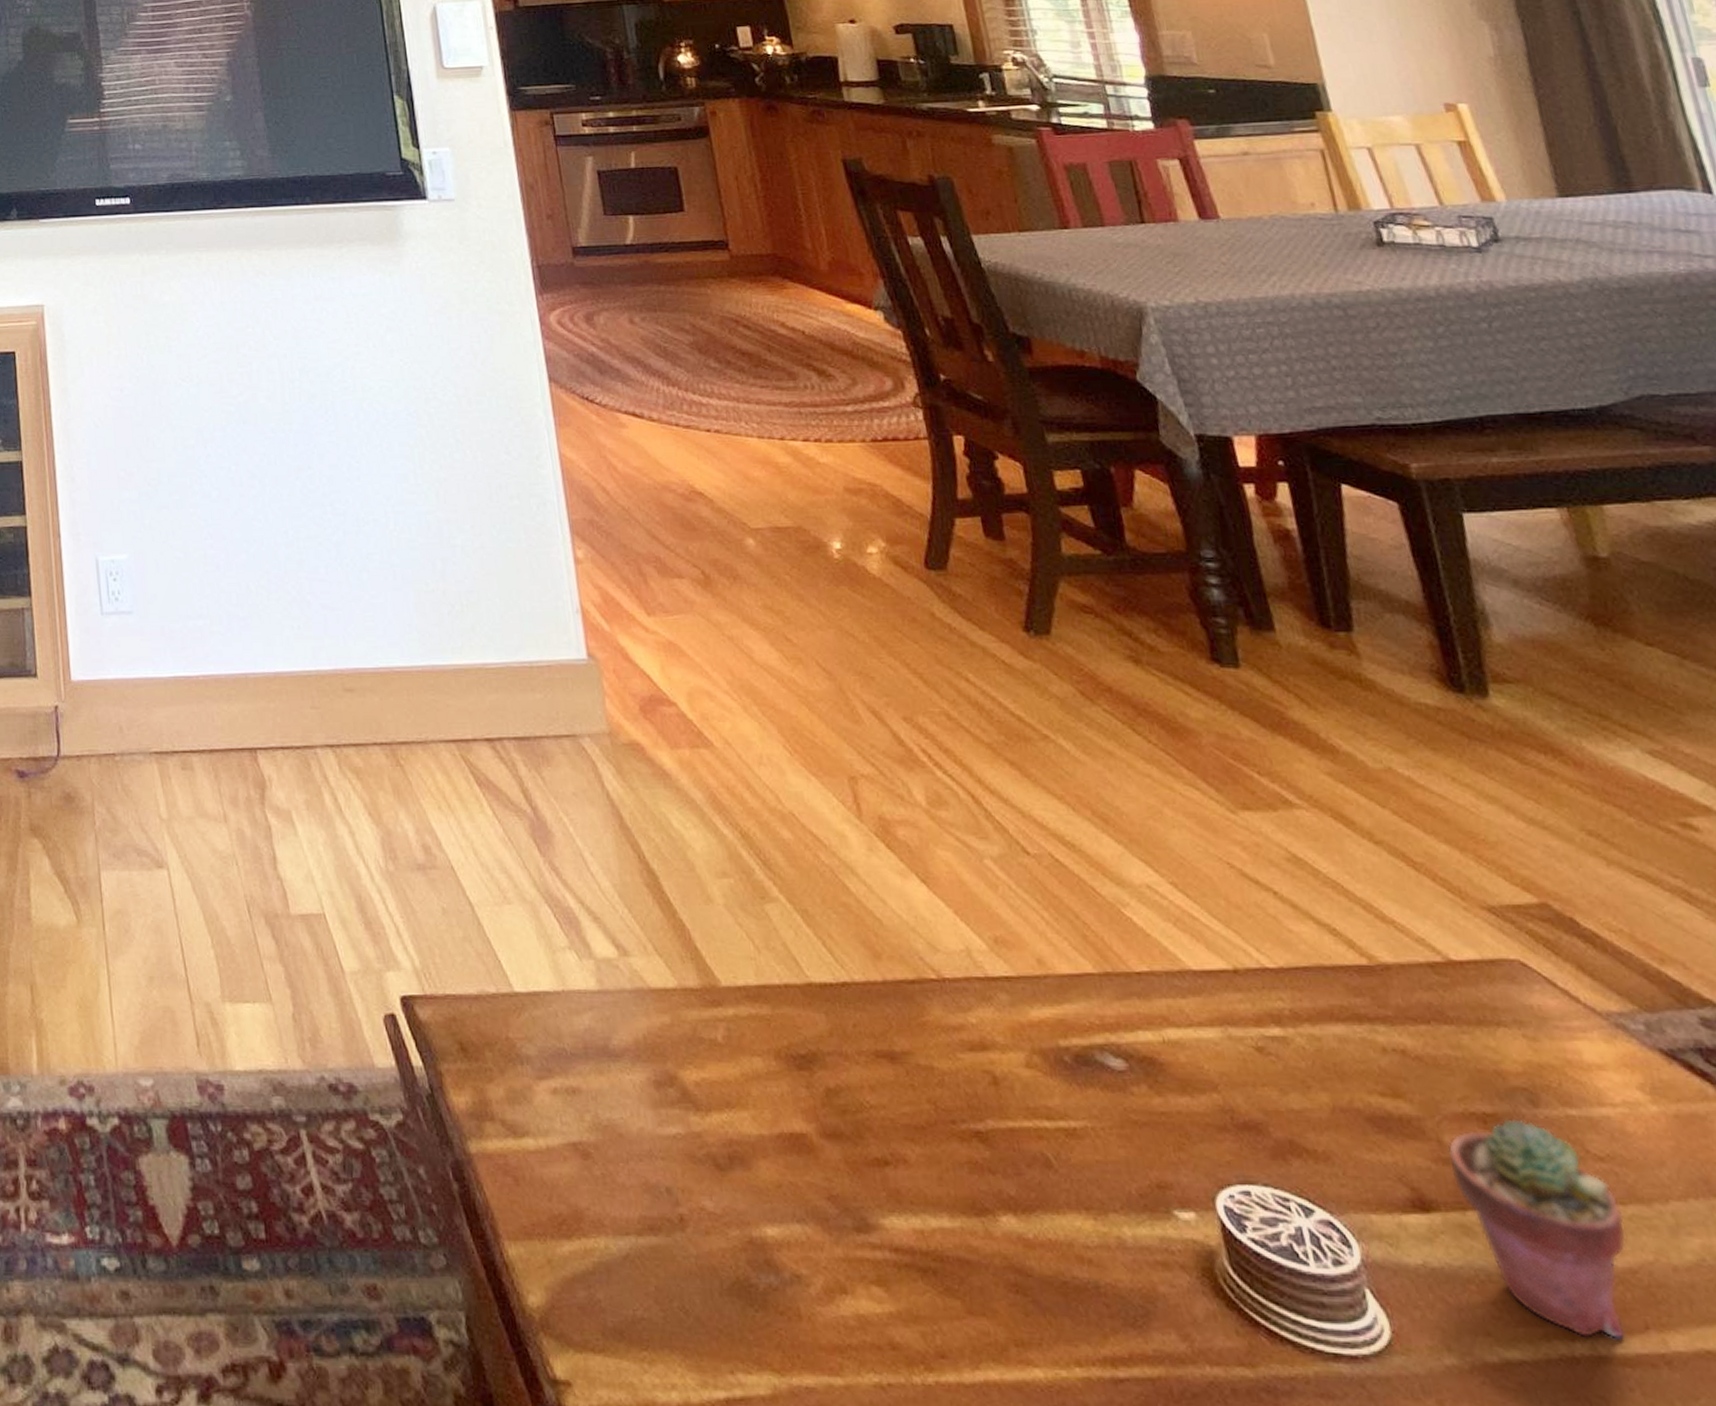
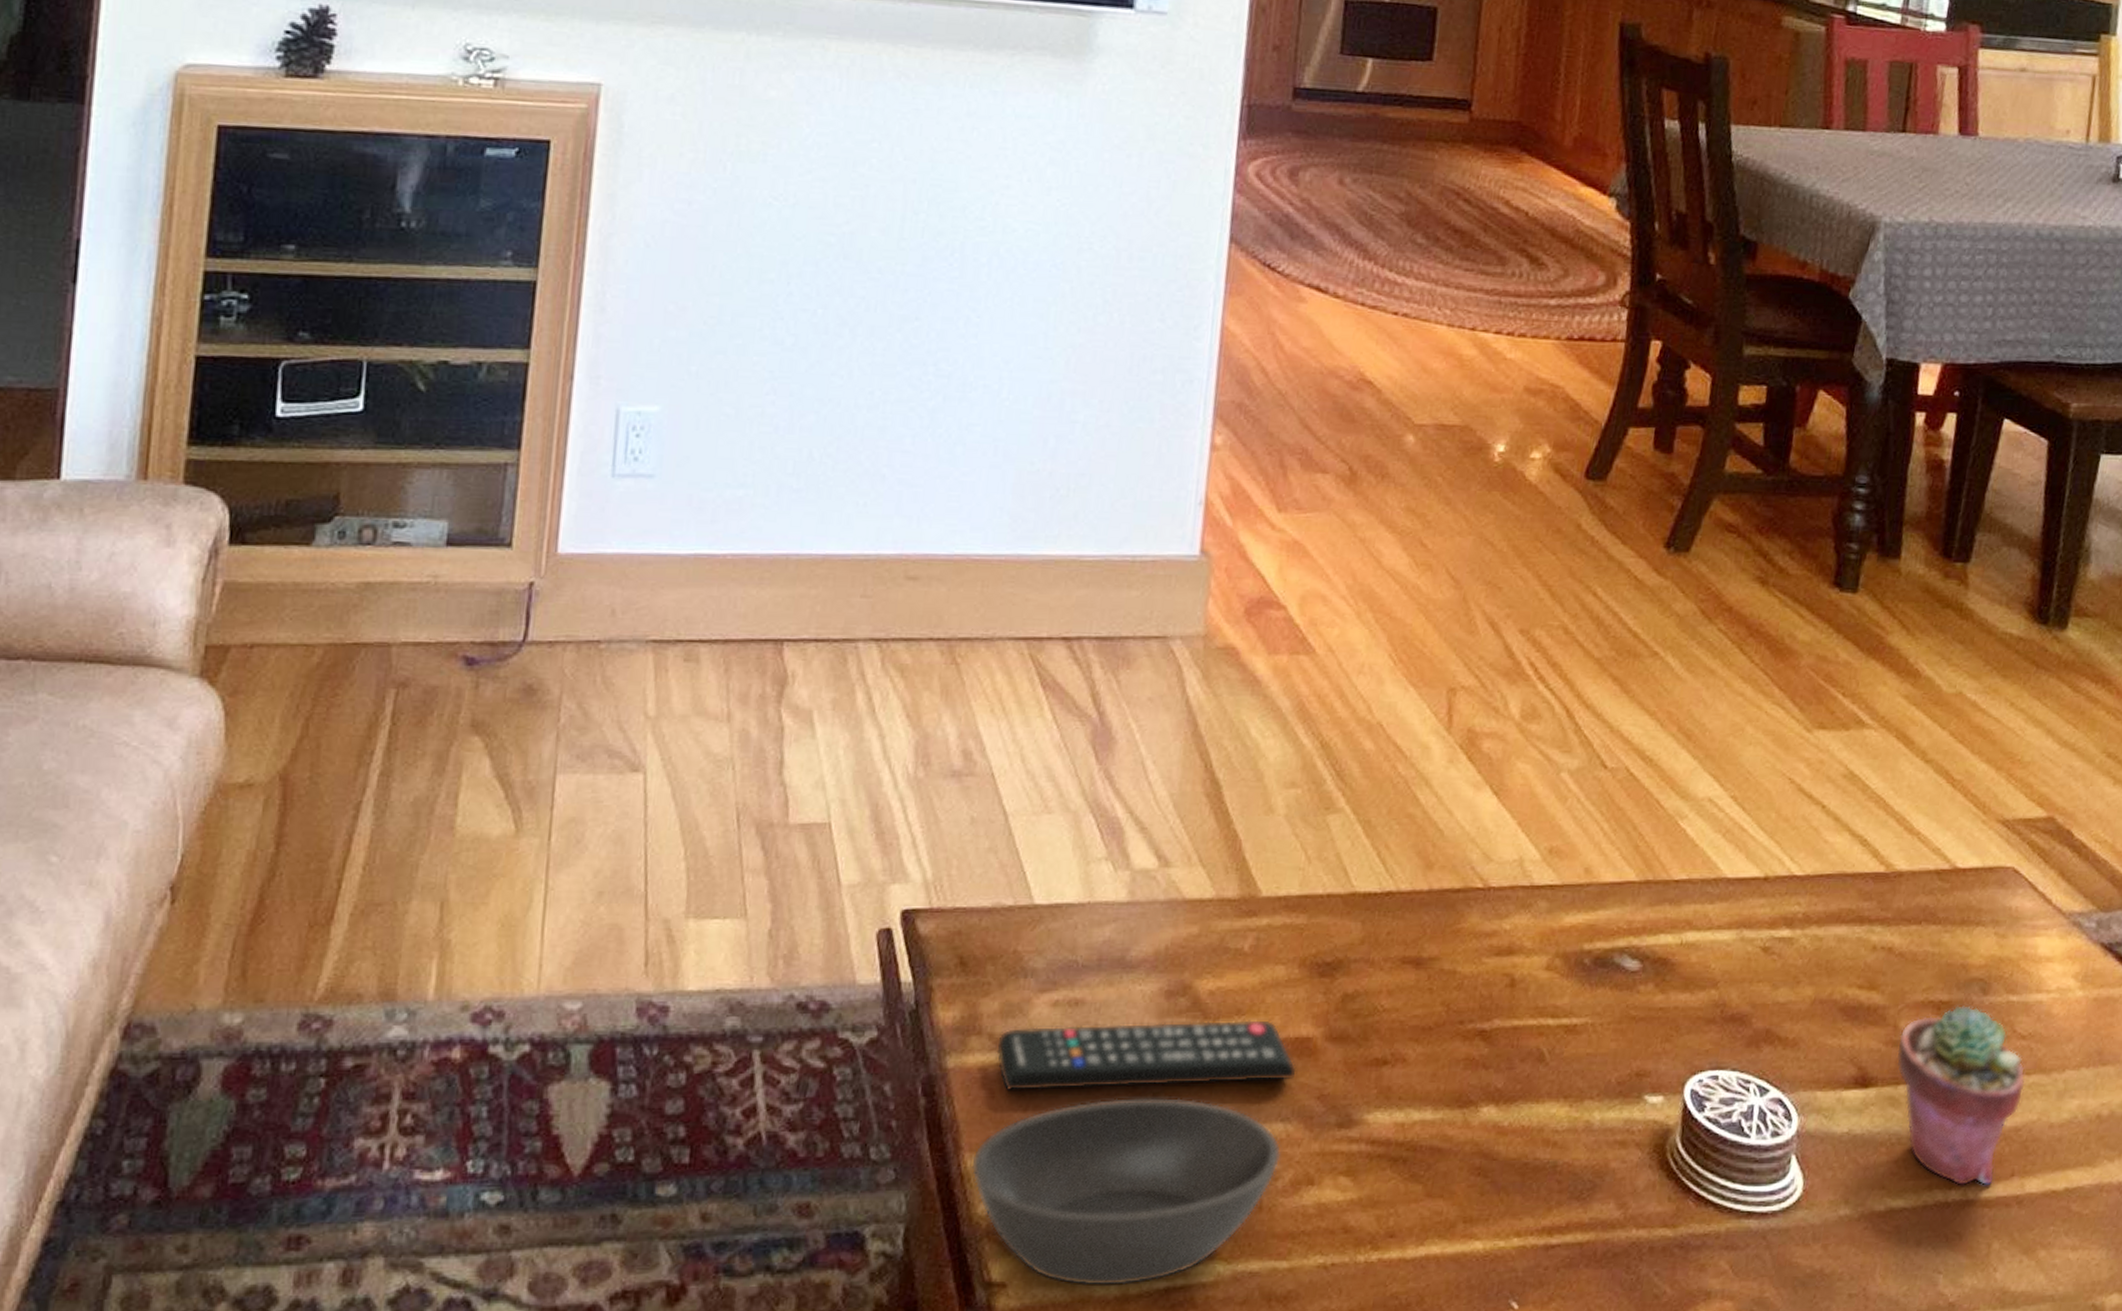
remote control: none [509,1112,801,1180] -> present [996,1020,1298,1092]
bowl: none [512,1189,808,1393] -> present [971,1097,1282,1287]

